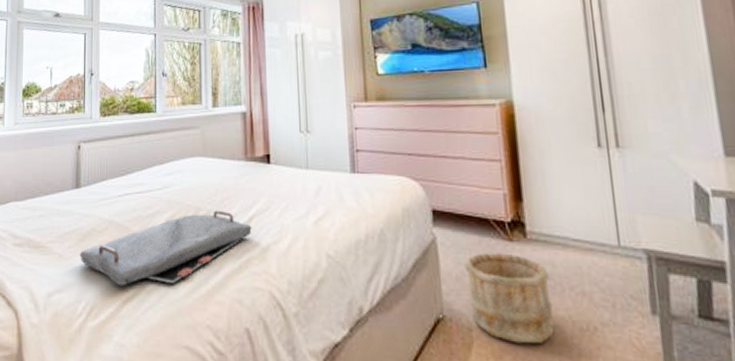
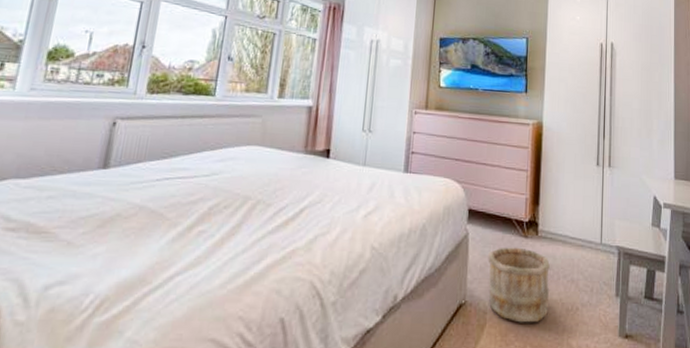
serving tray: present [80,210,252,286] -> none [95,200,302,277]

